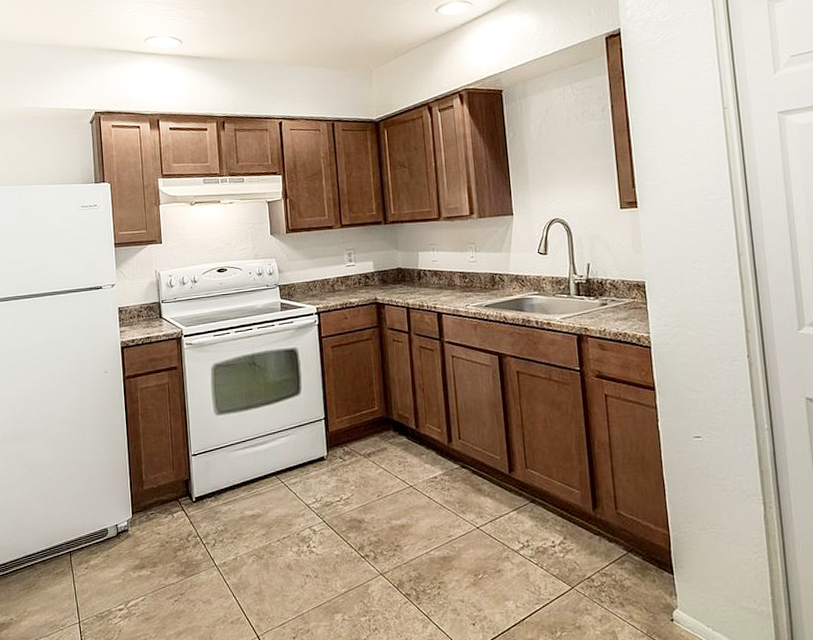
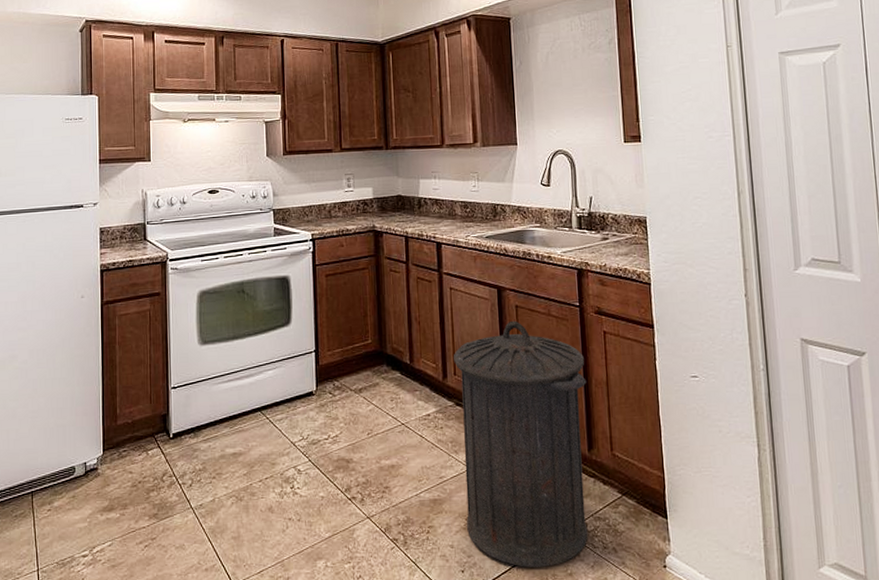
trash can: none [457,386,595,621] -> present [453,320,588,567]

